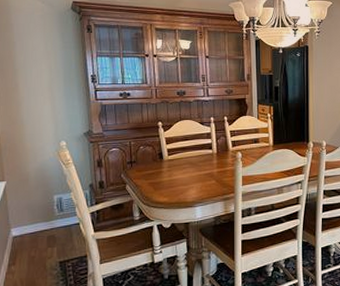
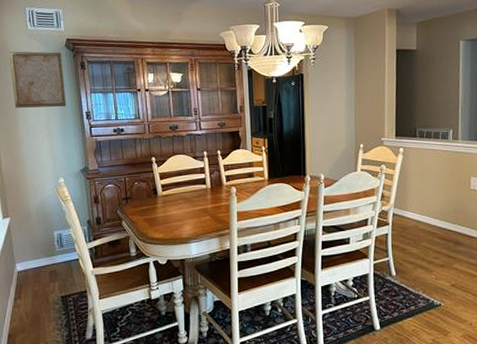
wall art: none [10,11,71,69] -> present [9,51,67,108]

